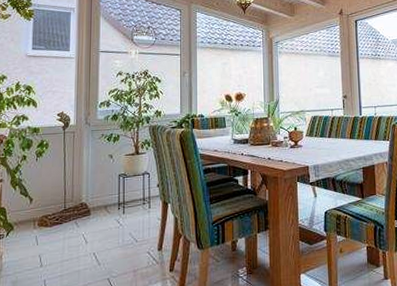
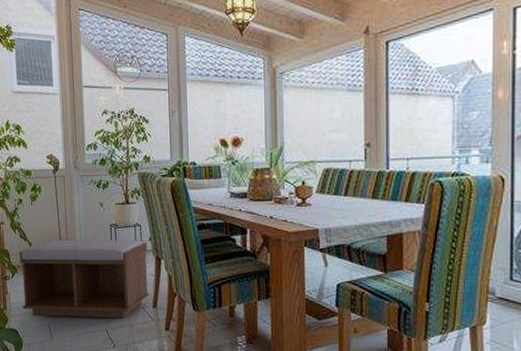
bench: none [16,187,156,273] -> present [19,239,150,318]

